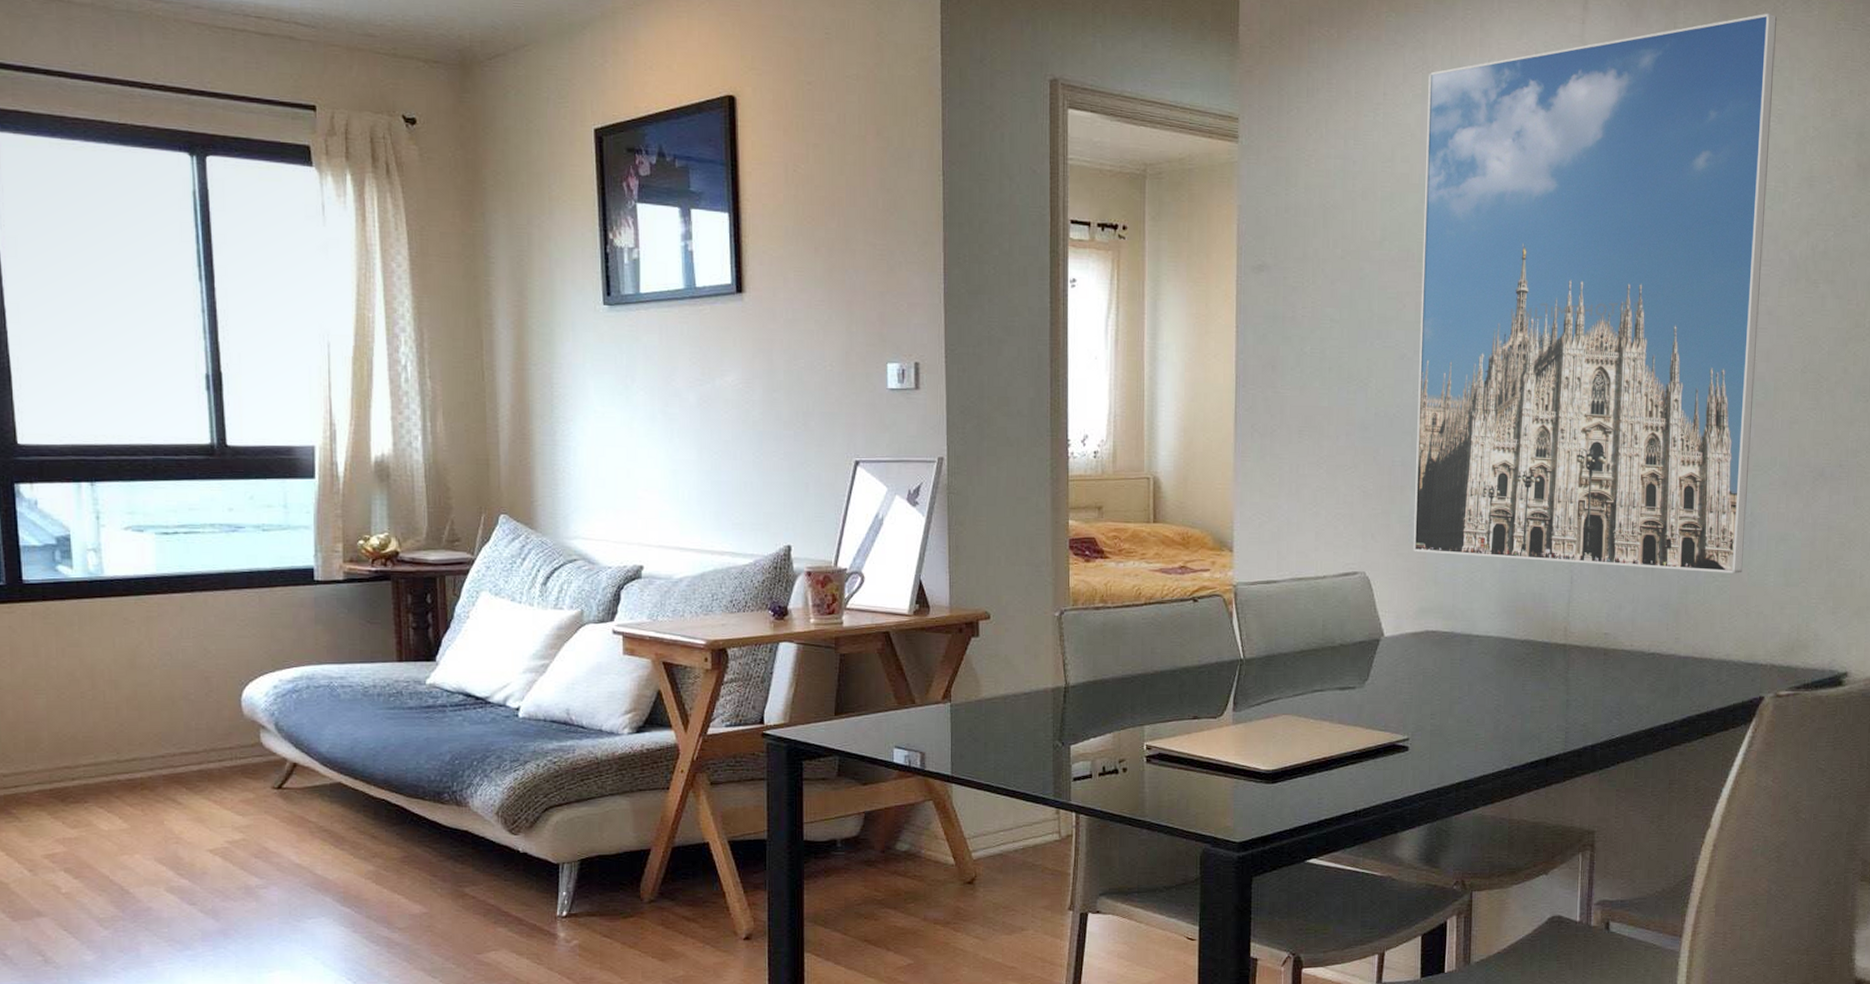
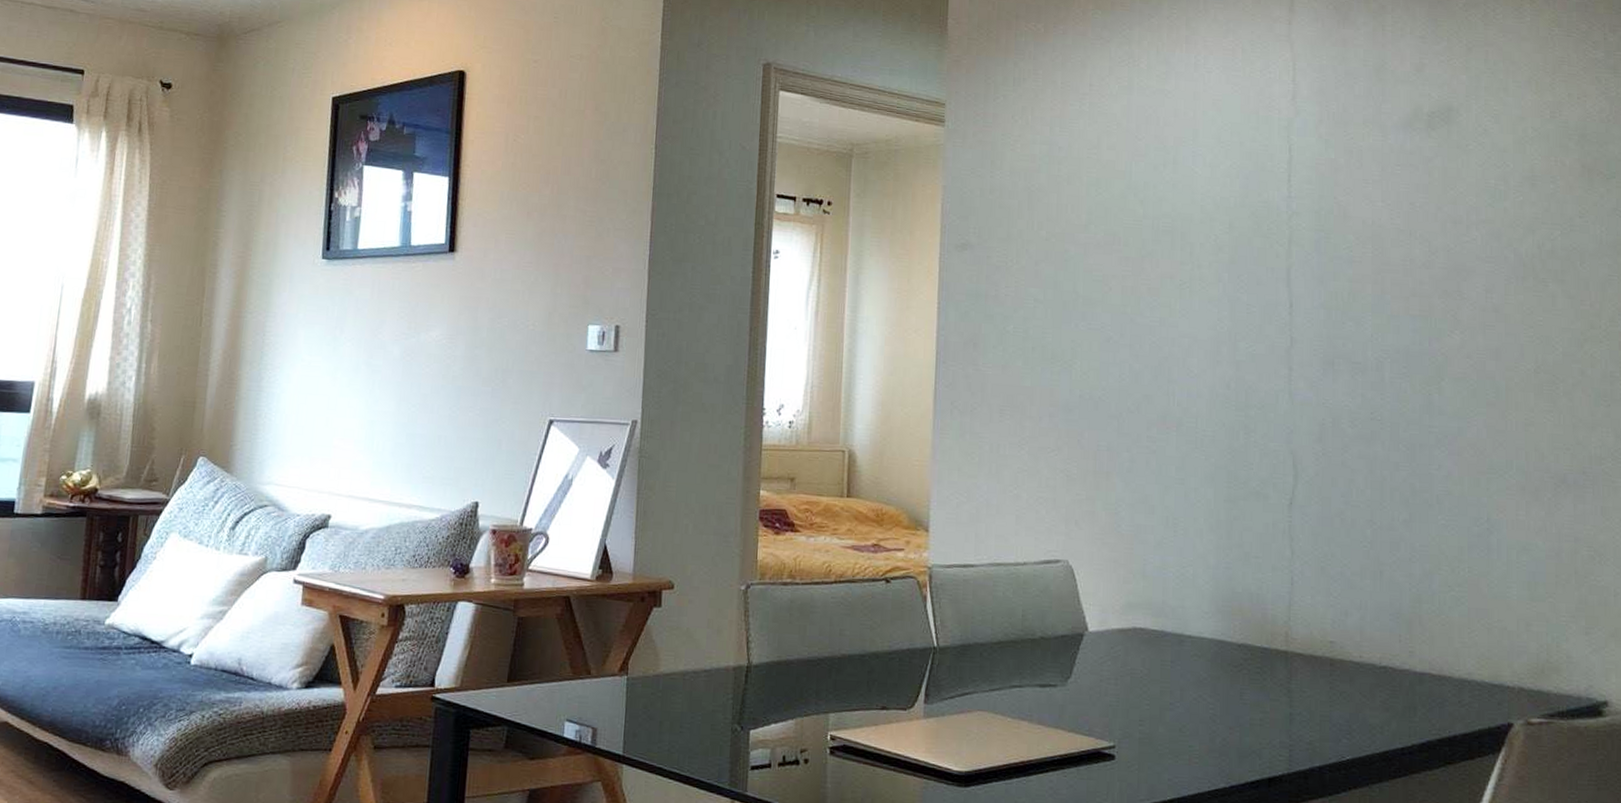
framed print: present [1412,13,1777,573] -> none [1119,18,1488,584]

